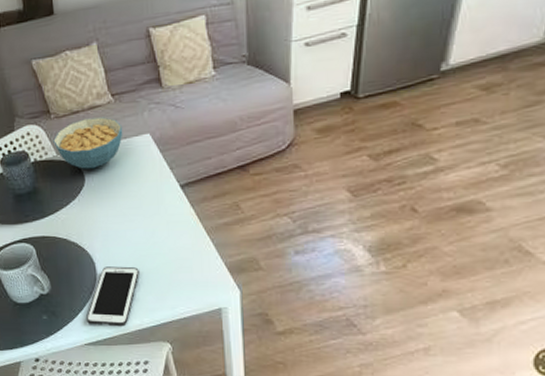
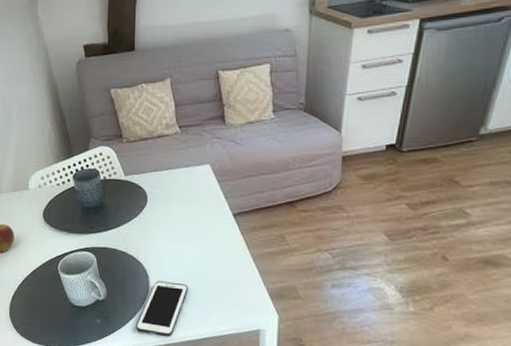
cereal bowl: present [53,117,123,169] -> none [123,145,186,191]

